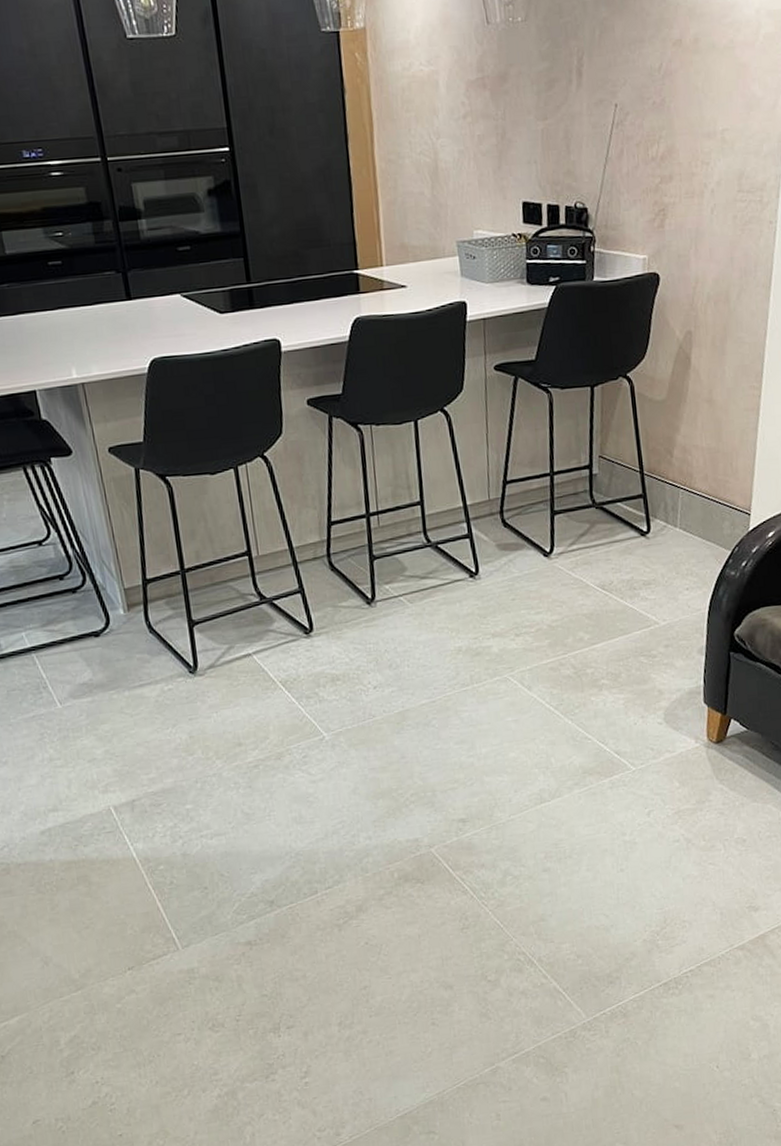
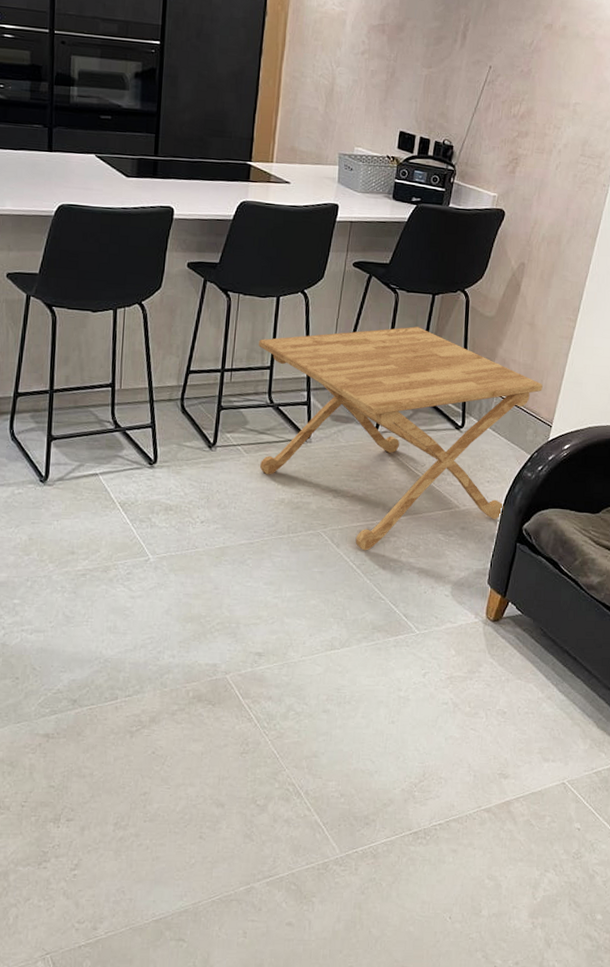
side table: none [402,426,734,689] -> present [259,326,543,551]

